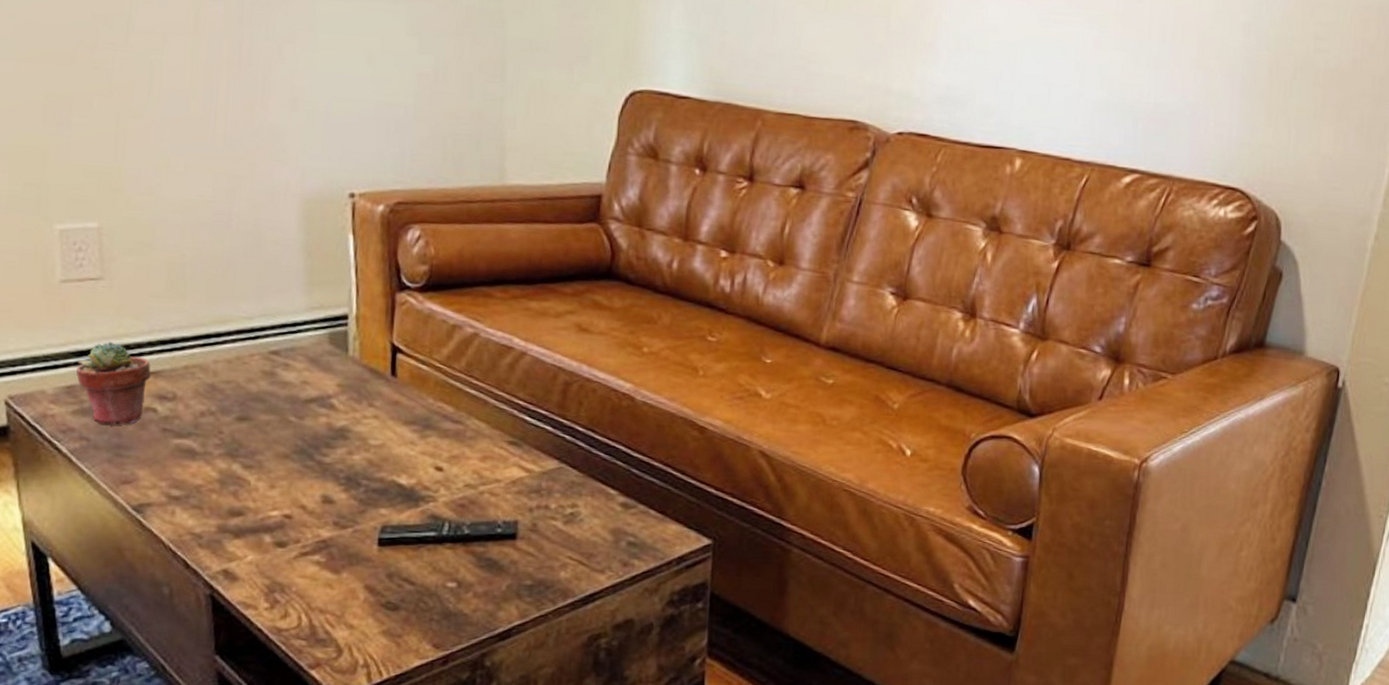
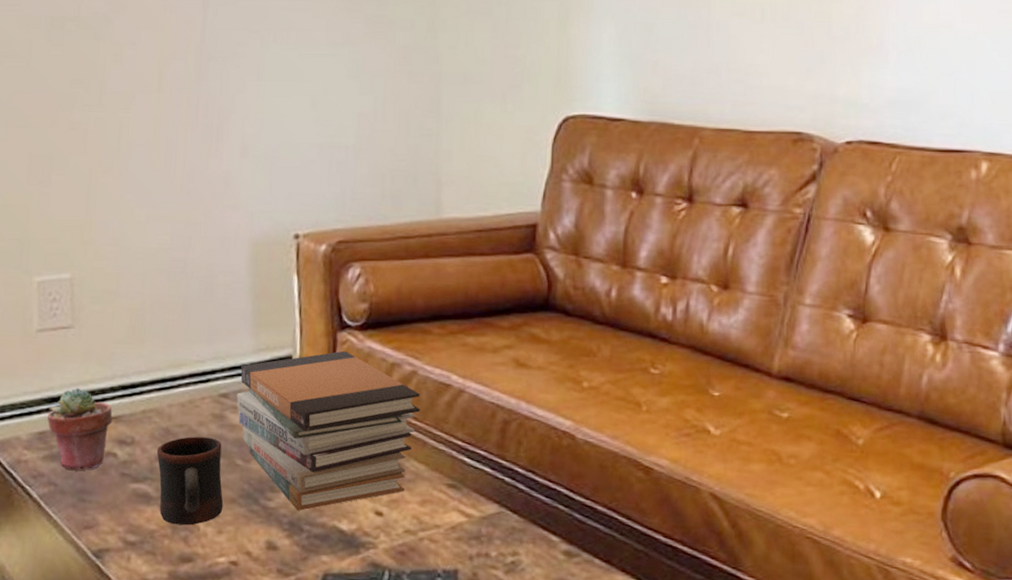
mug: none [201,393,276,481] -> present [156,437,224,526]
book stack: none [288,311,482,466] -> present [237,350,420,511]

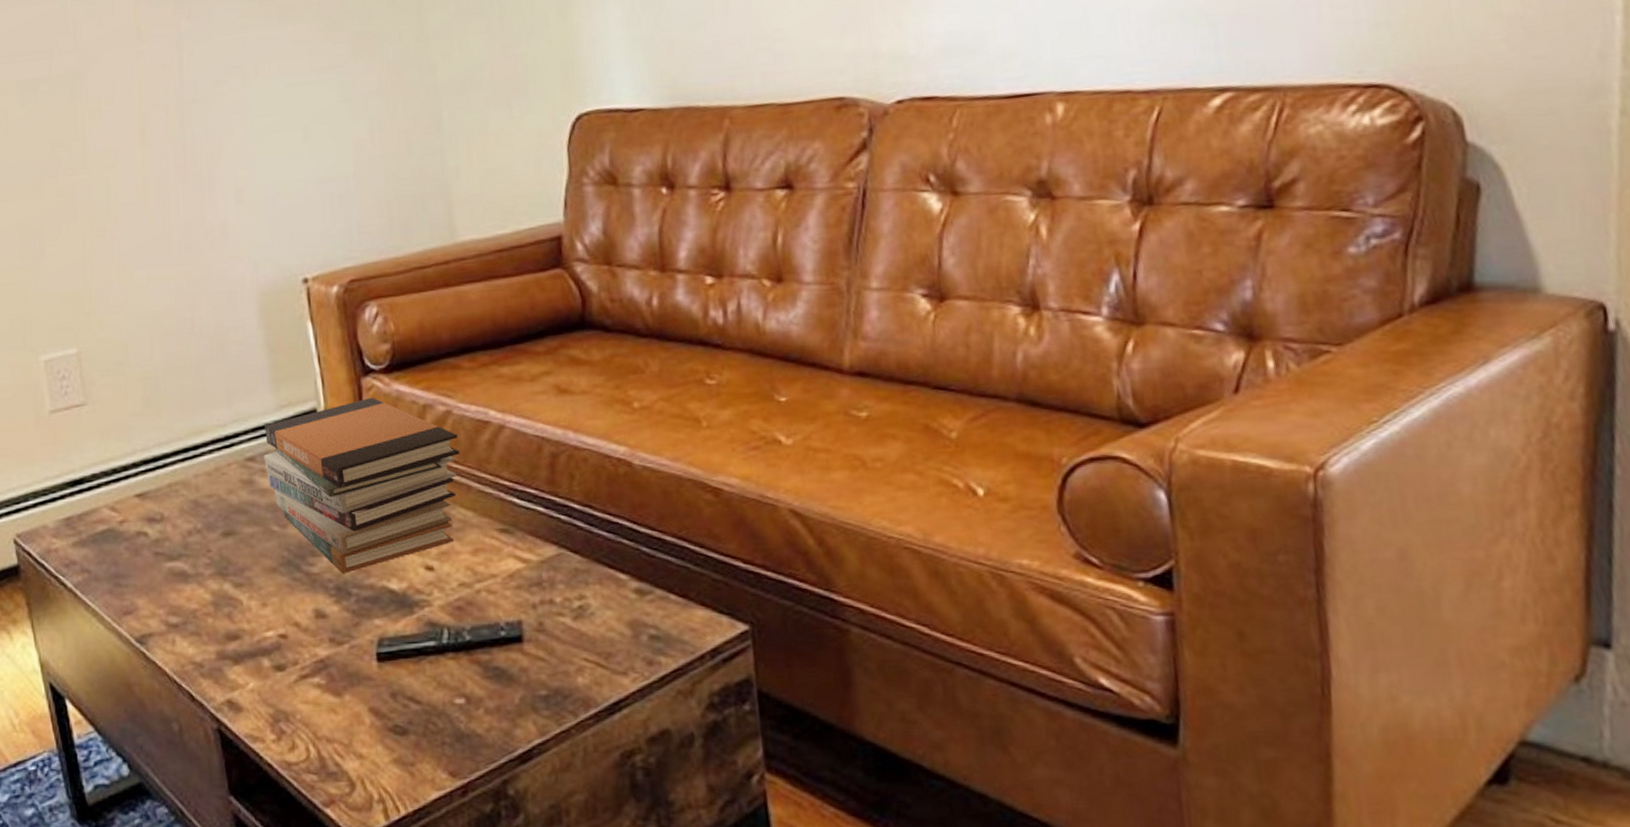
potted succulent: present [47,387,113,470] -> none [71,467,139,554]
mug: present [156,437,224,526] -> none [188,505,265,602]

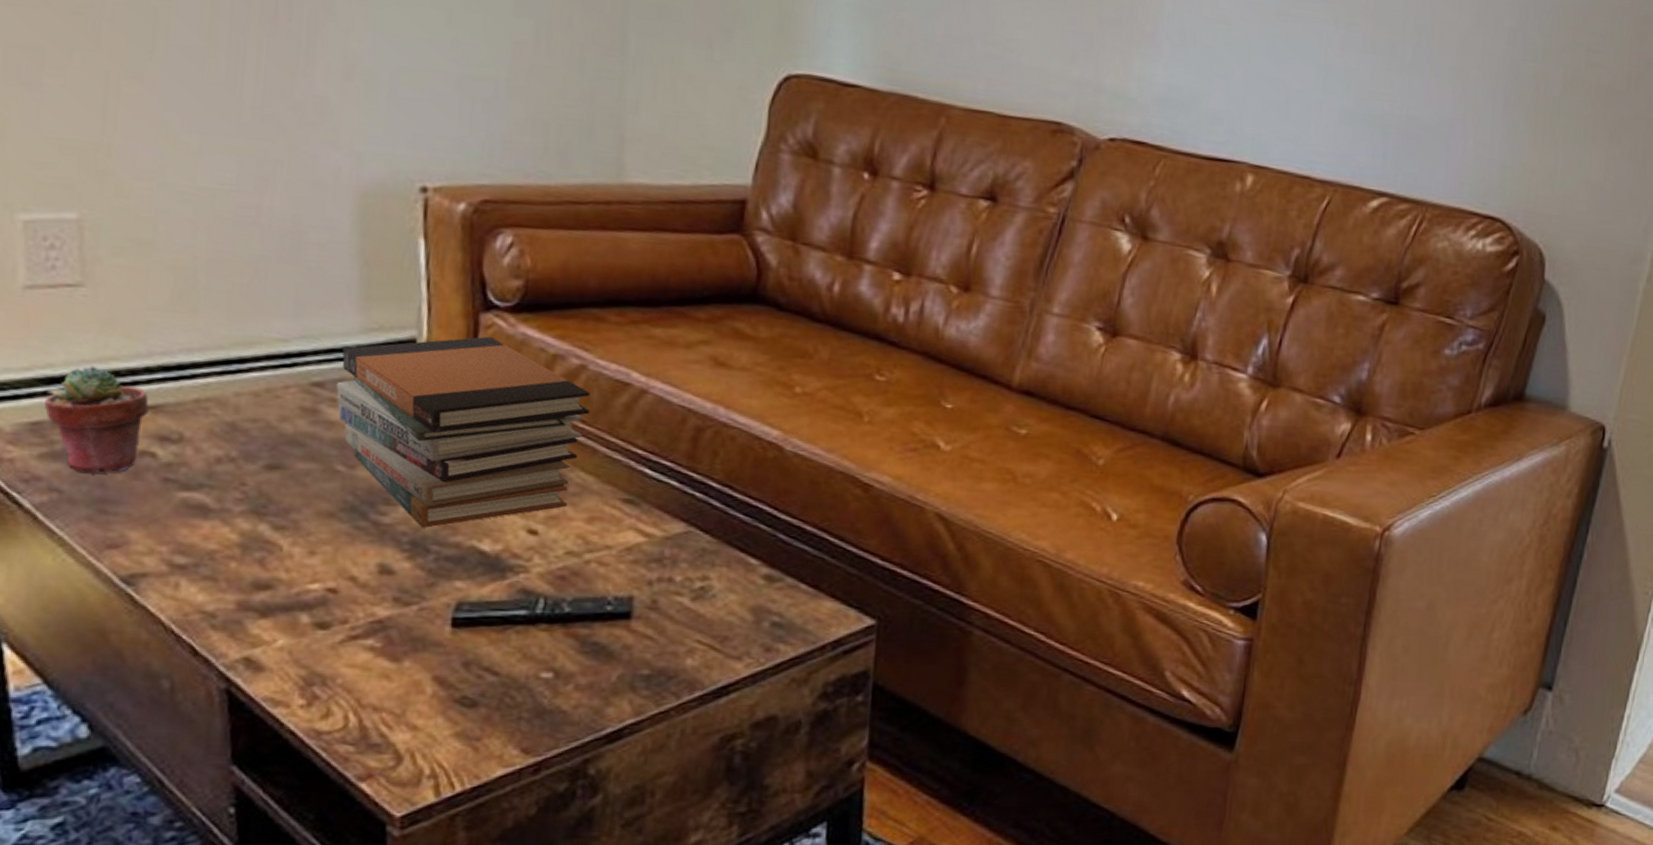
potted succulent: none [71,467,139,554] -> present [43,365,149,473]

